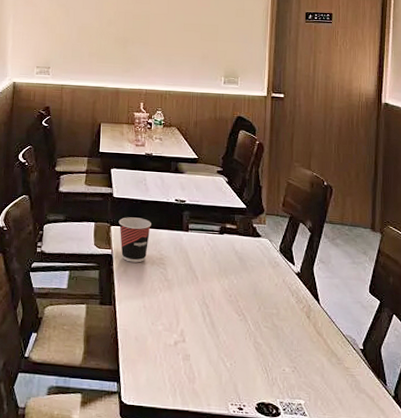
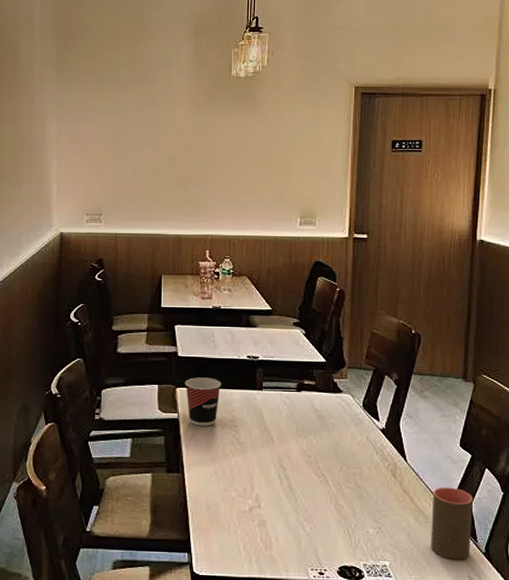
cup: none [343,330,382,403] -> present [431,487,473,560]

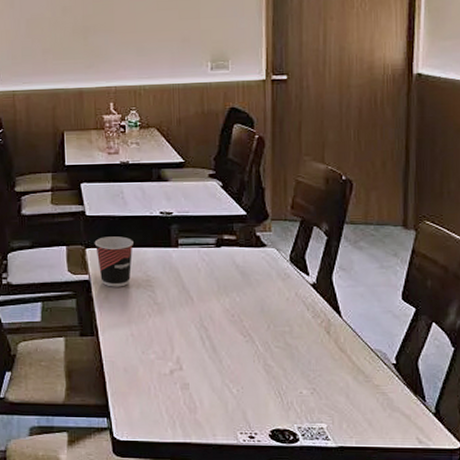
cup: present [431,487,473,560] -> none [372,343,419,421]

